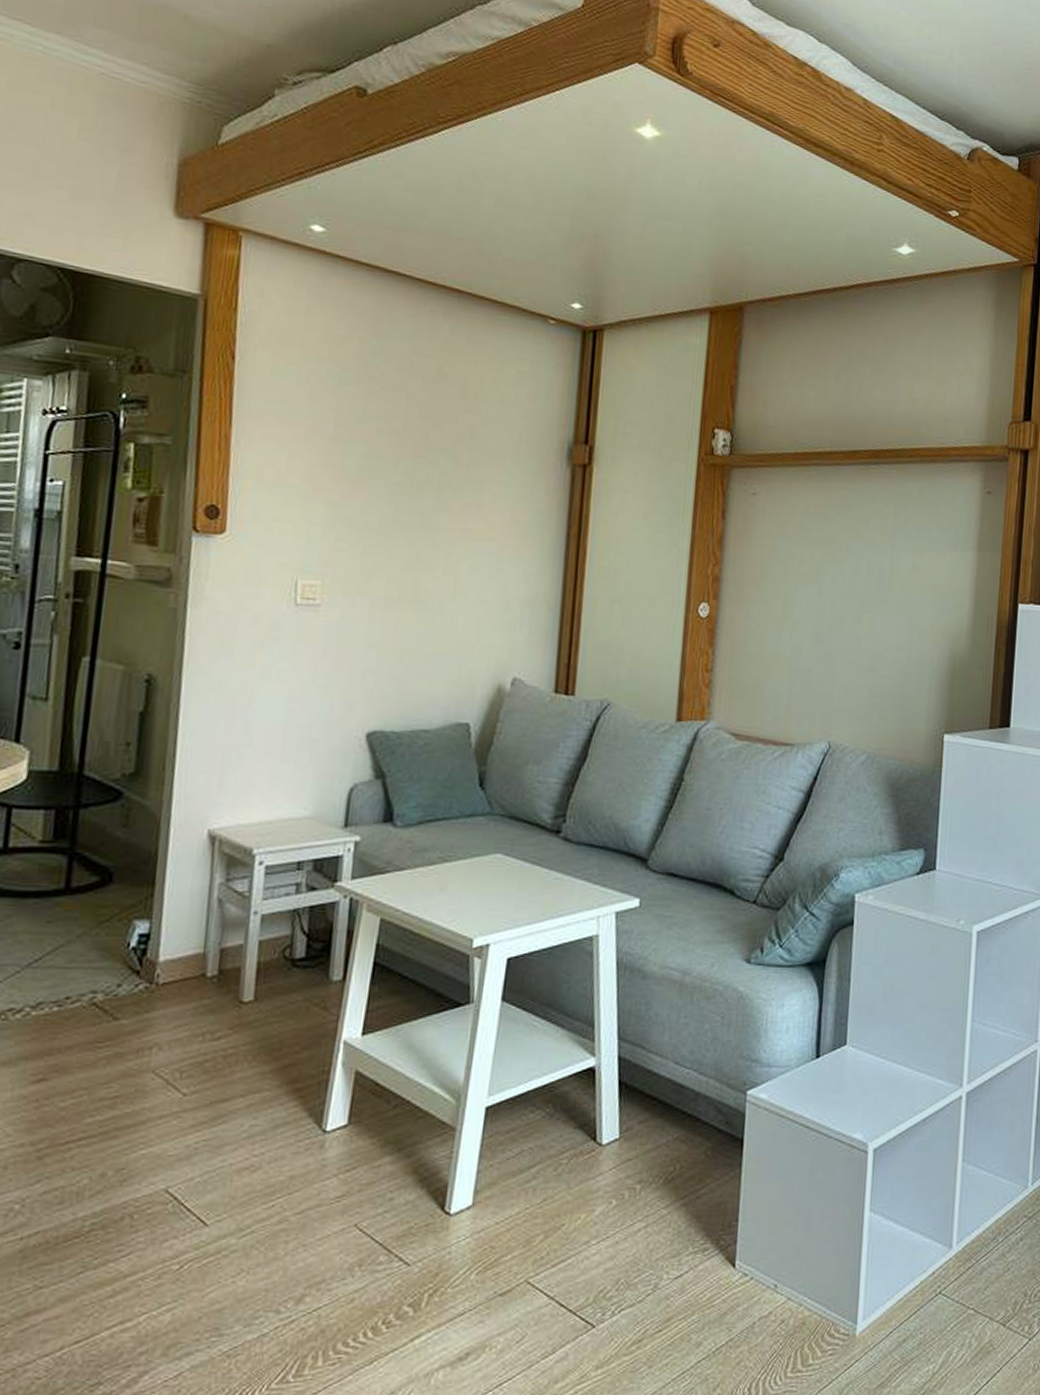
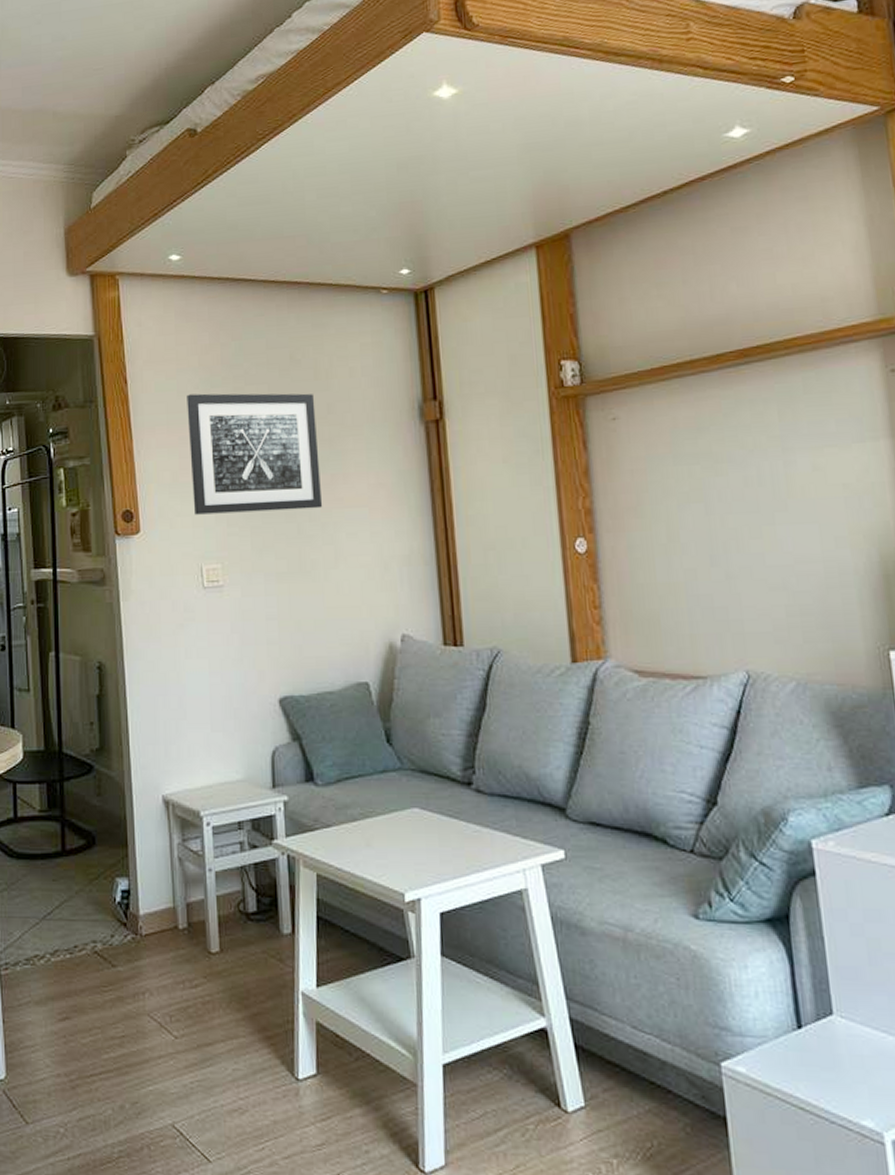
wall art: none [297,386,458,537] -> present [187,393,323,515]

